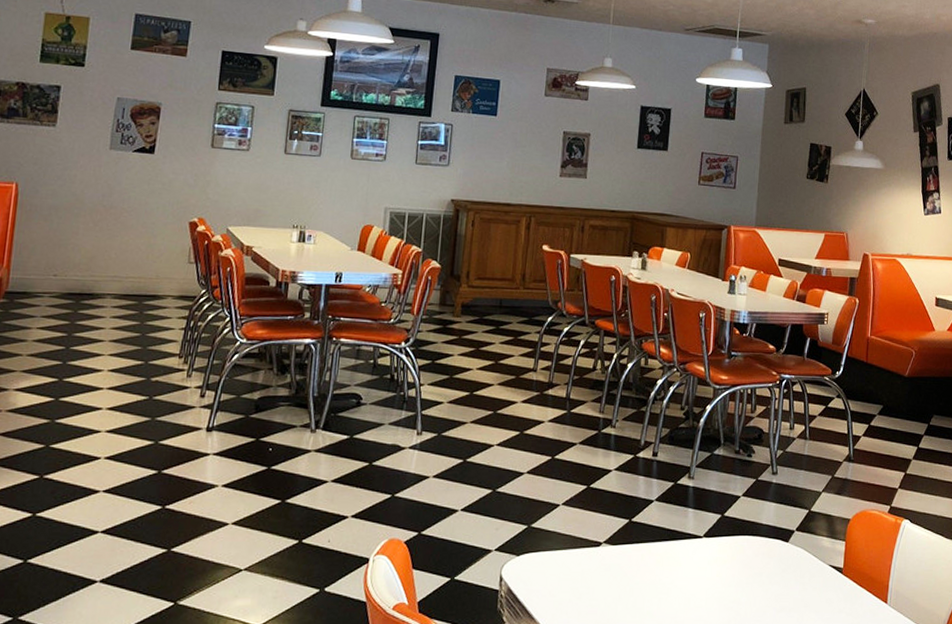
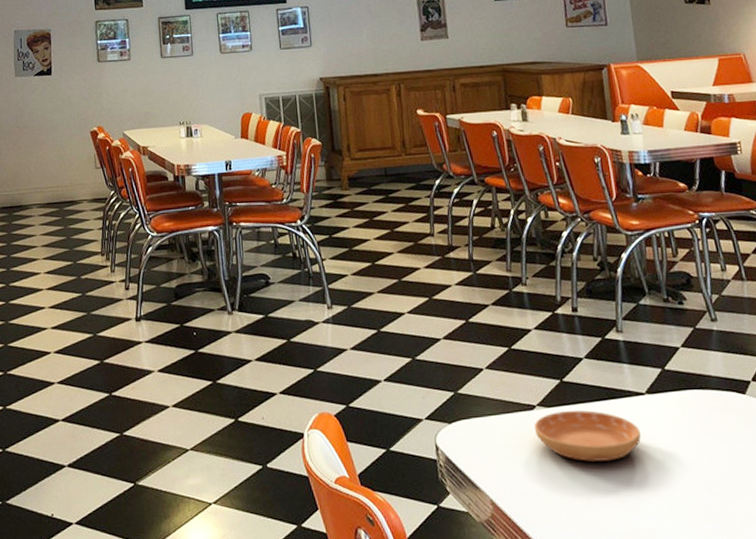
saucer: none [596,549,692,597] -> present [534,410,641,462]

